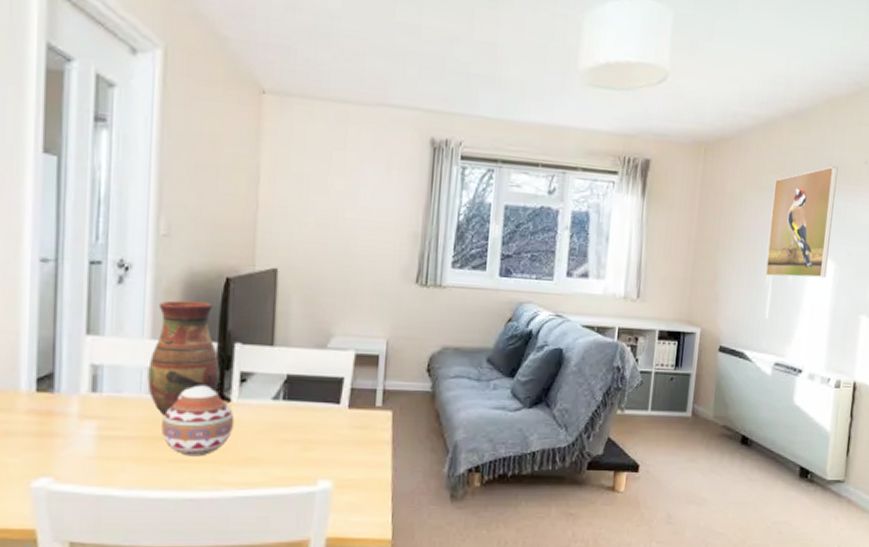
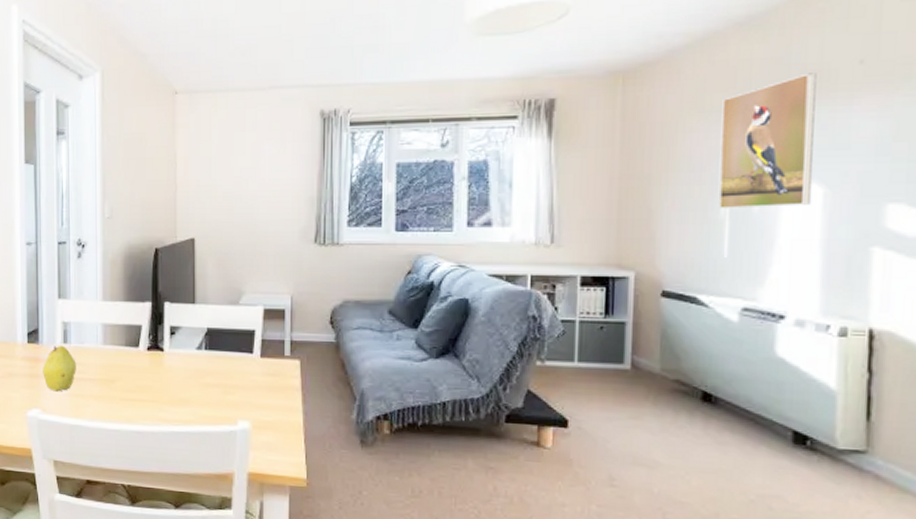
fruit: none [58,394,109,454] -> present [43,345,77,392]
vase: present [147,300,220,415] -> none [102,269,154,362]
decorative ball: present [162,385,235,457] -> none [114,337,168,397]

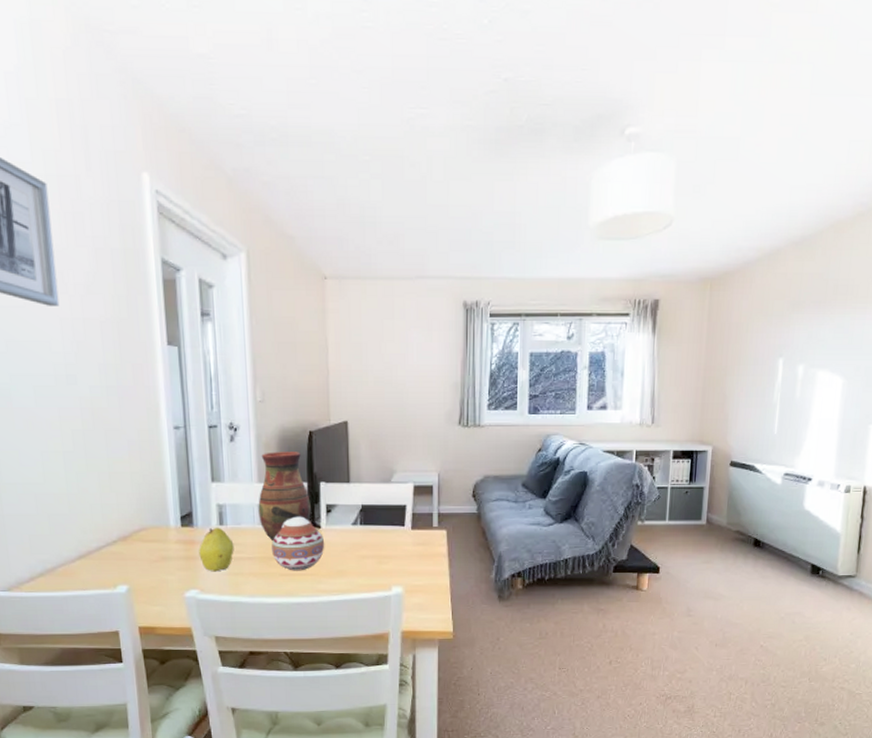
vase: none [102,269,154,362] -> present [258,452,311,540]
decorative ball: none [114,337,168,397] -> present [272,516,325,571]
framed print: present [719,73,817,208] -> none [773,287,845,395]

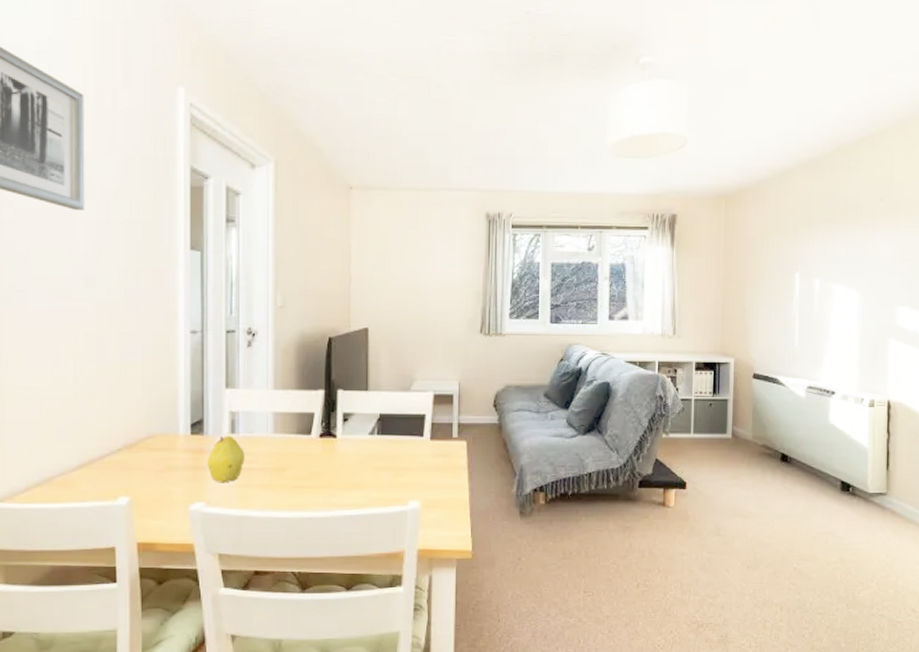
vase: present [258,452,311,540] -> none [272,358,327,450]
decorative ball: present [272,516,325,571] -> none [284,425,340,483]

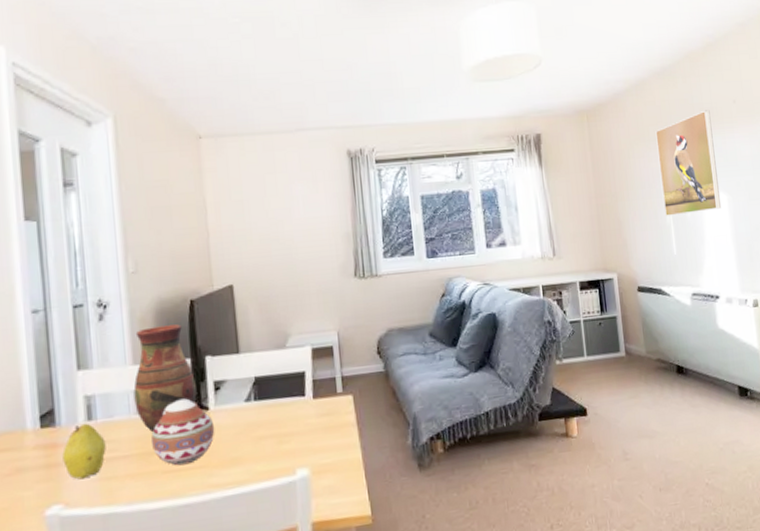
vase: none [272,358,327,450] -> present [133,324,197,432]
decorative ball: none [284,425,340,483] -> present [151,398,215,466]
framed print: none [792,206,854,308] -> present [655,110,722,216]

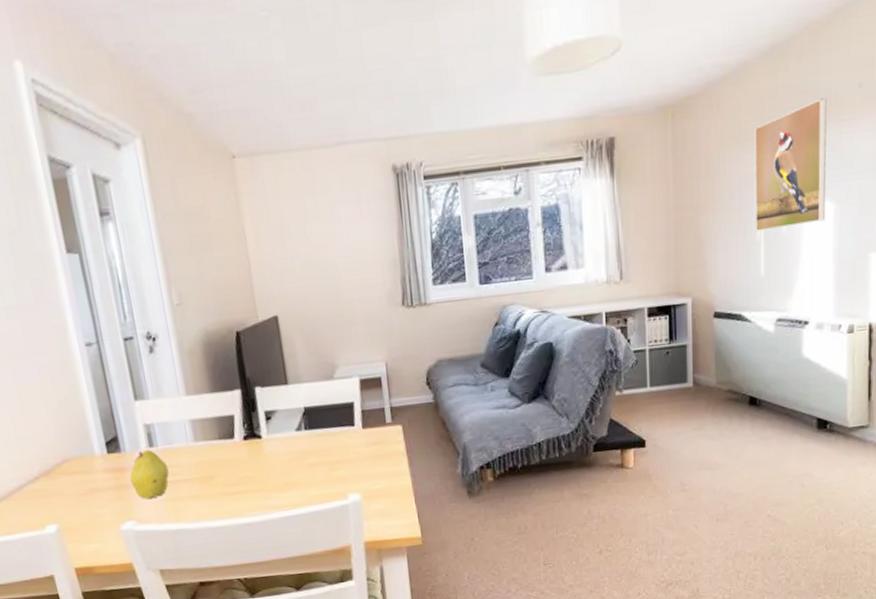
vase: present [133,324,197,432] -> none [186,356,249,458]
decorative ball: present [151,398,215,466] -> none [209,427,269,489]

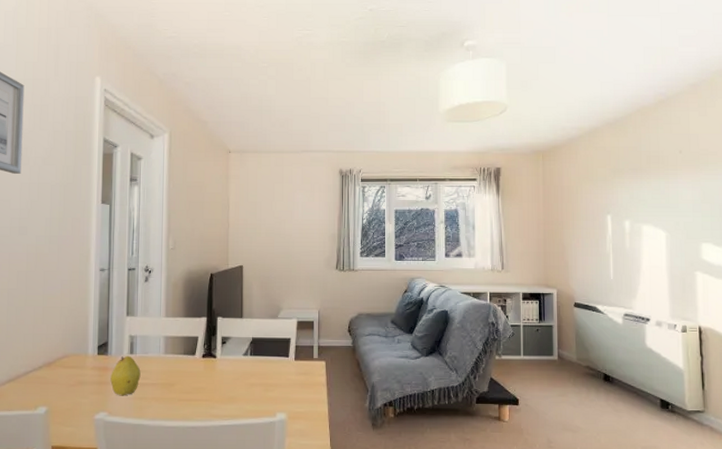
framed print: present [754,98,827,231] -> none [603,157,660,246]

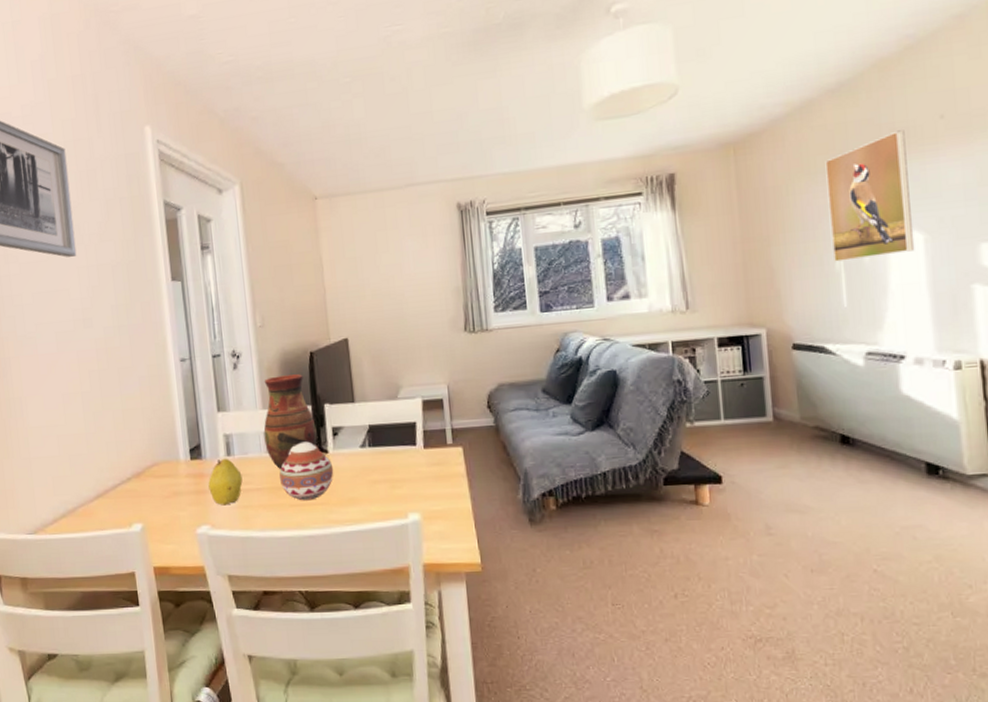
vase: none [164,291,209,368] -> present [263,374,318,469]
decorative ball: none [173,347,219,397] -> present [279,441,334,501]
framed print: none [603,157,660,246] -> present [825,130,915,262]

